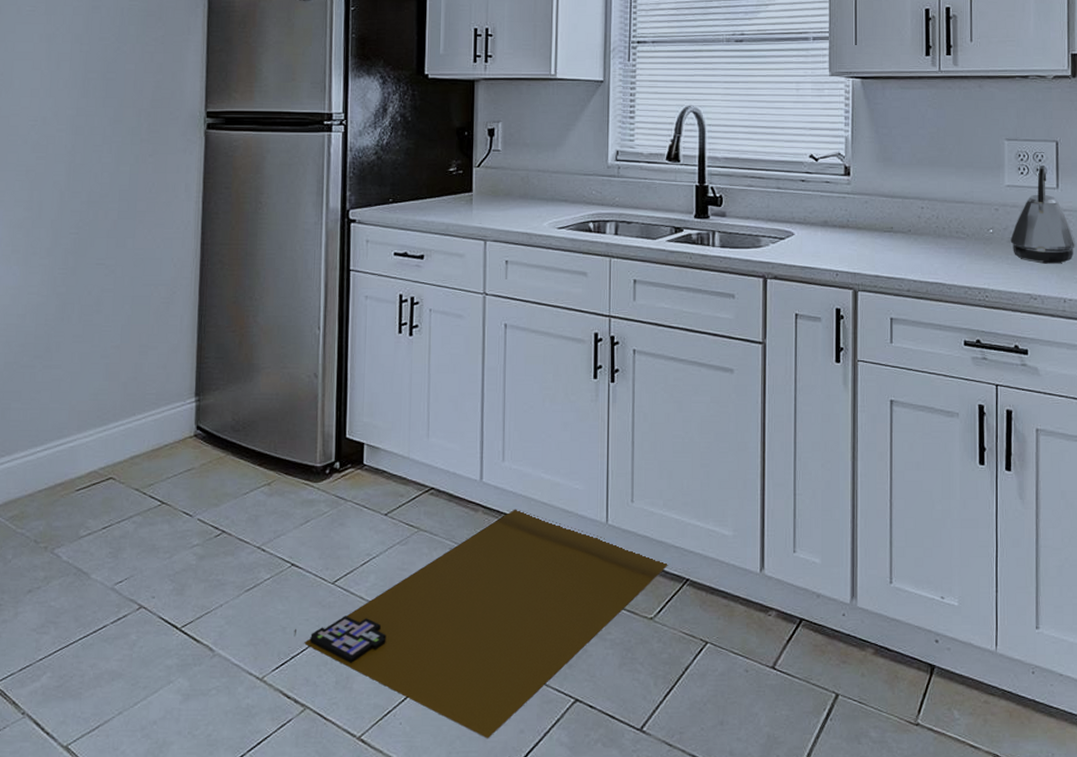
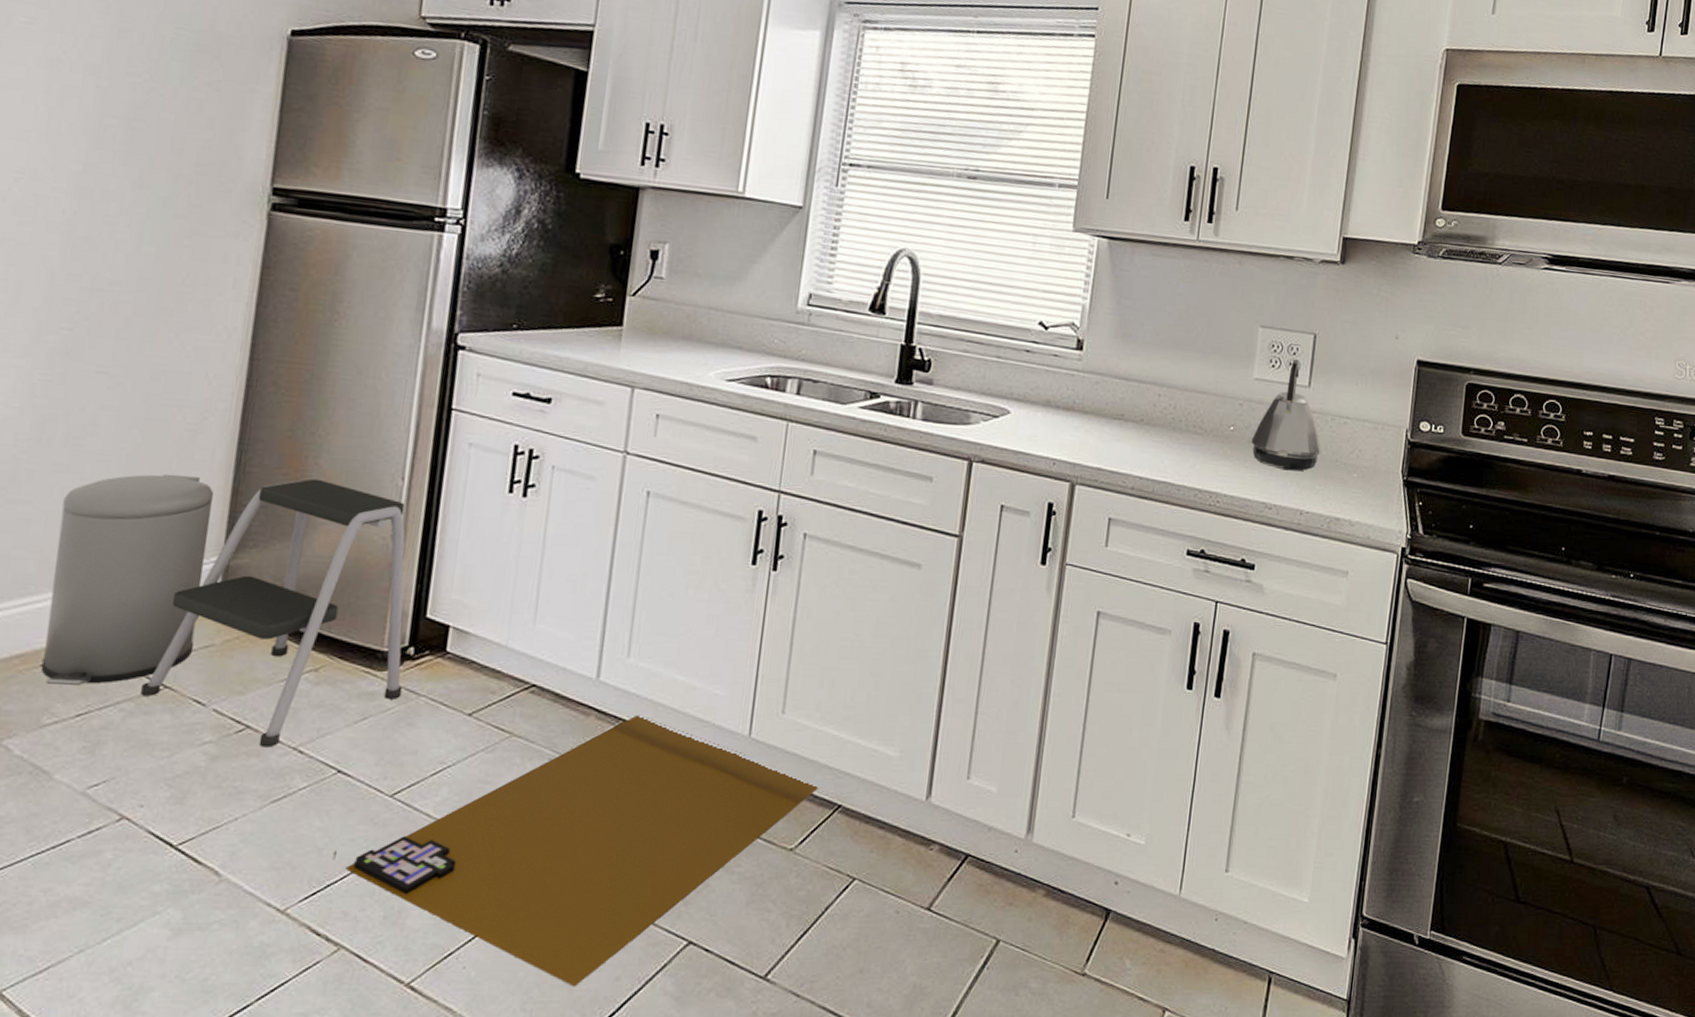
pedal bin: none [76,337,185,506] -> present [40,473,215,686]
step stool: none [146,333,334,548] -> present [141,478,406,748]

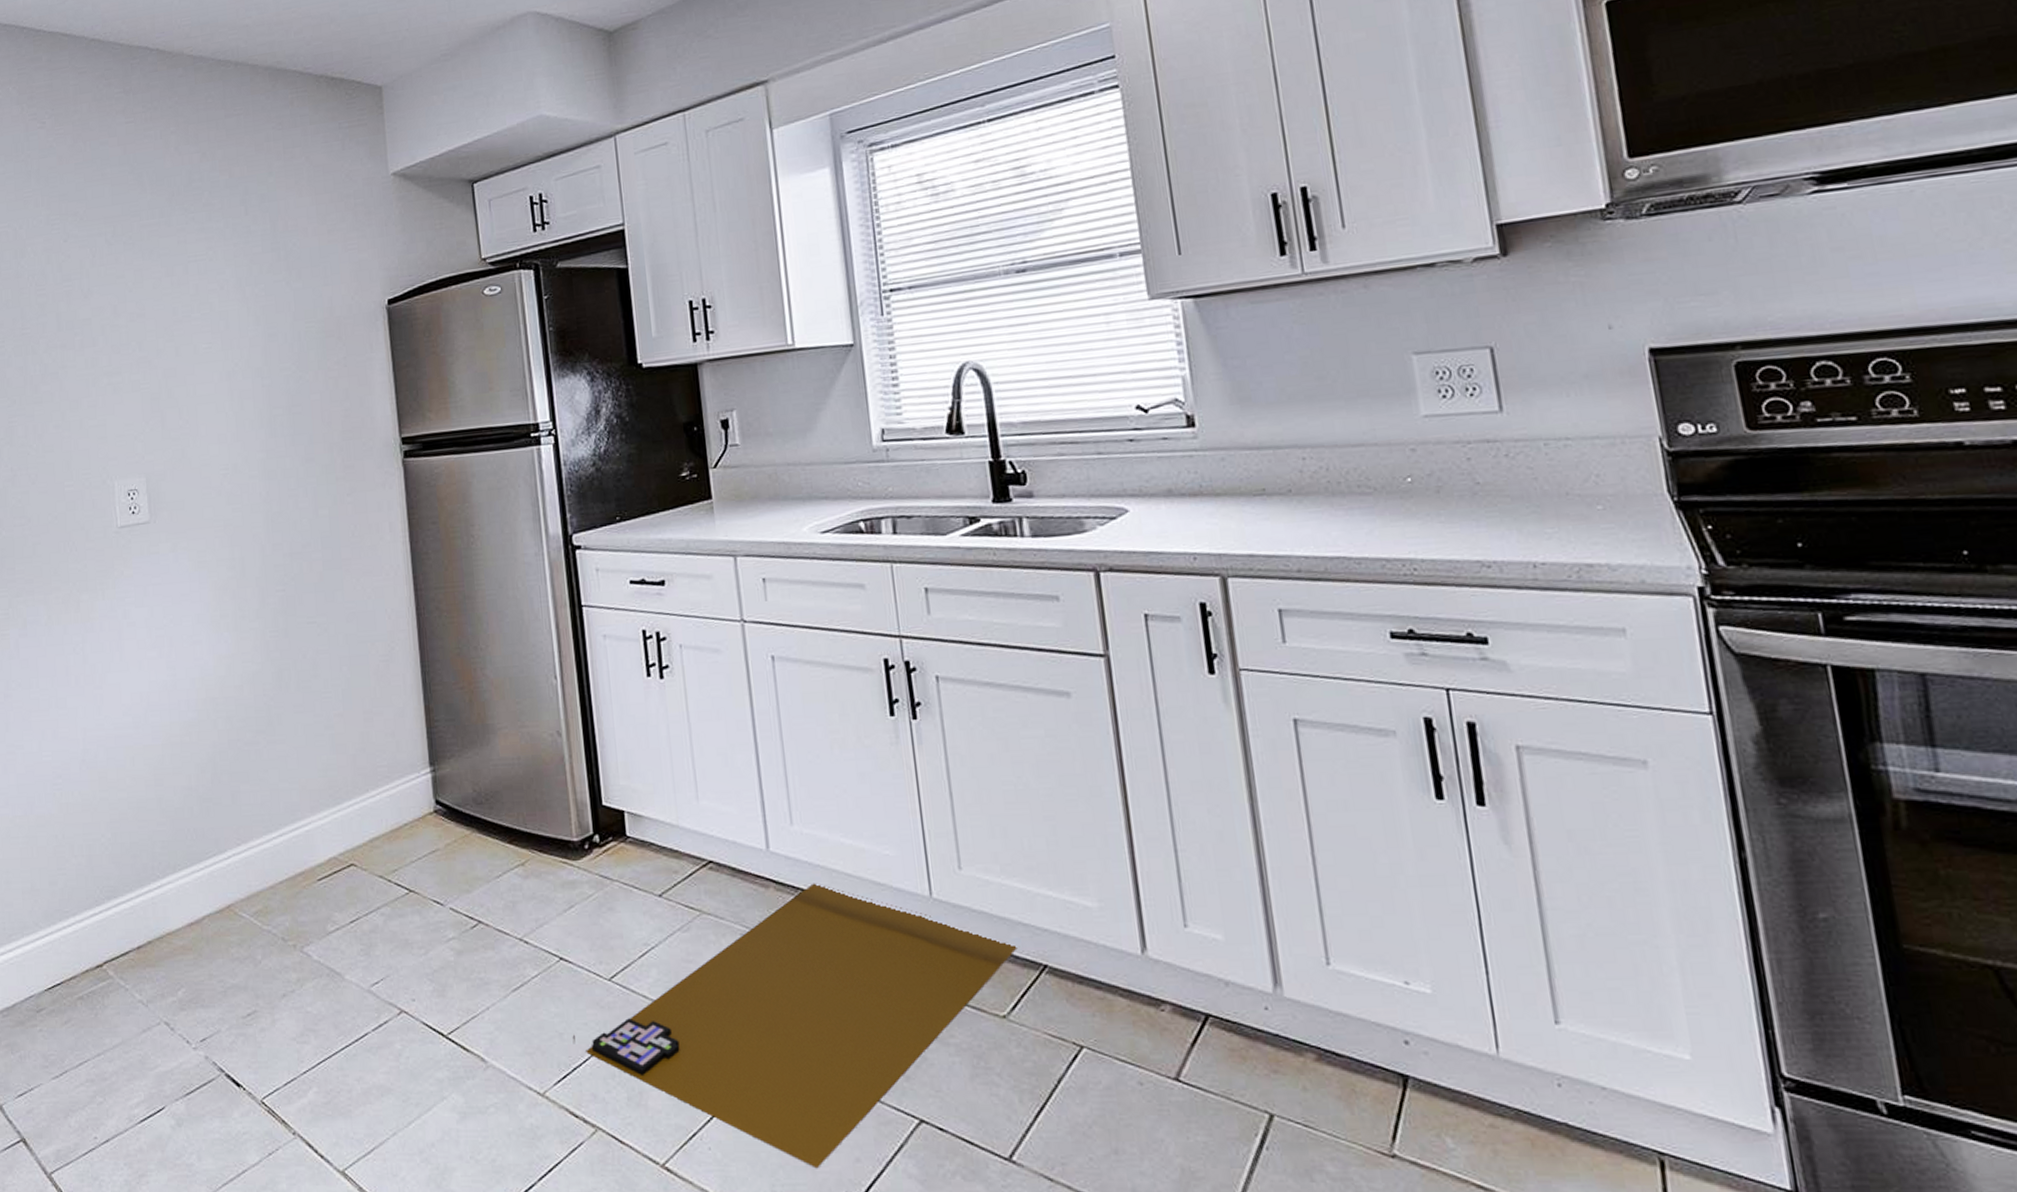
pedal bin: present [40,473,215,686] -> none [306,700,424,897]
step stool: present [141,478,406,748] -> none [393,688,598,940]
kettle: present [1251,360,1322,471] -> none [1439,383,1542,517]

